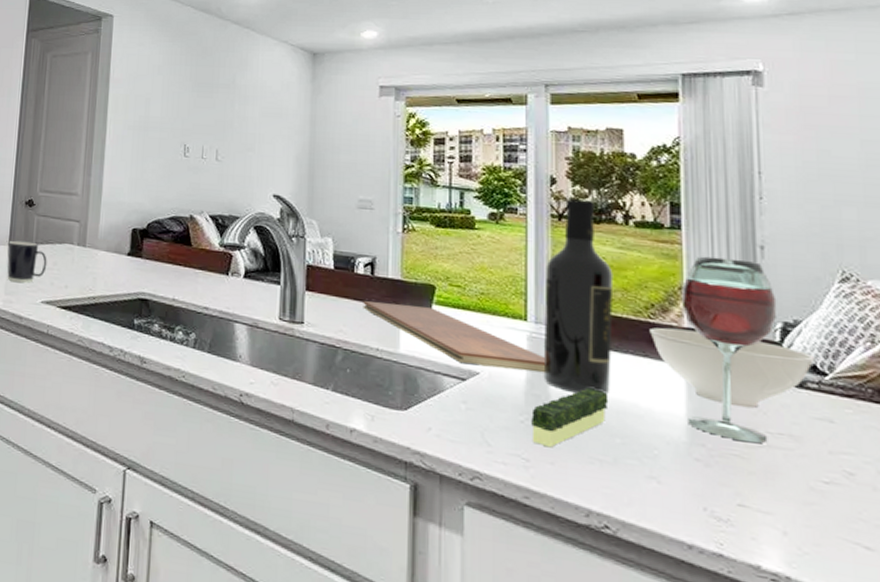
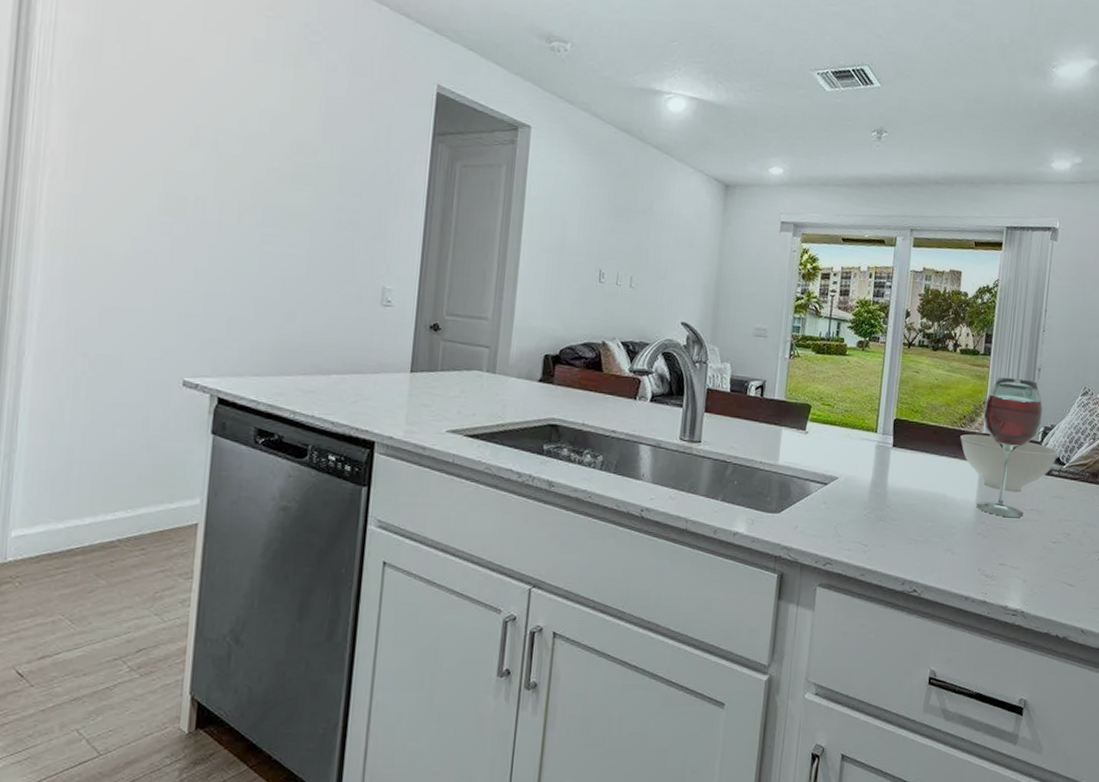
mug: present [7,240,47,283] -> none [408,367,454,412]
chopping board: present [363,301,545,373] -> none [752,420,887,475]
sponge: present [531,387,609,448] -> none [870,484,927,534]
wine bottle: present [543,199,614,395] -> none [884,330,941,489]

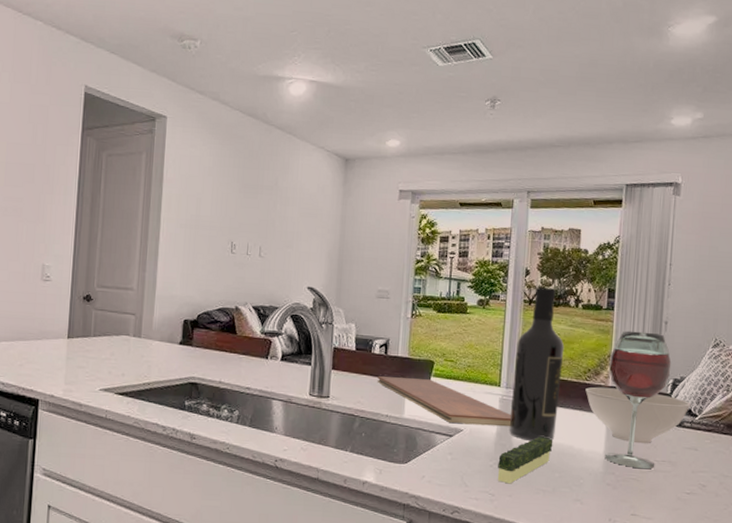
chopping board: none [752,420,887,475] -> present [377,376,511,427]
sponge: none [870,484,927,534] -> present [497,436,553,484]
wine bottle: none [884,330,941,489] -> present [509,287,564,441]

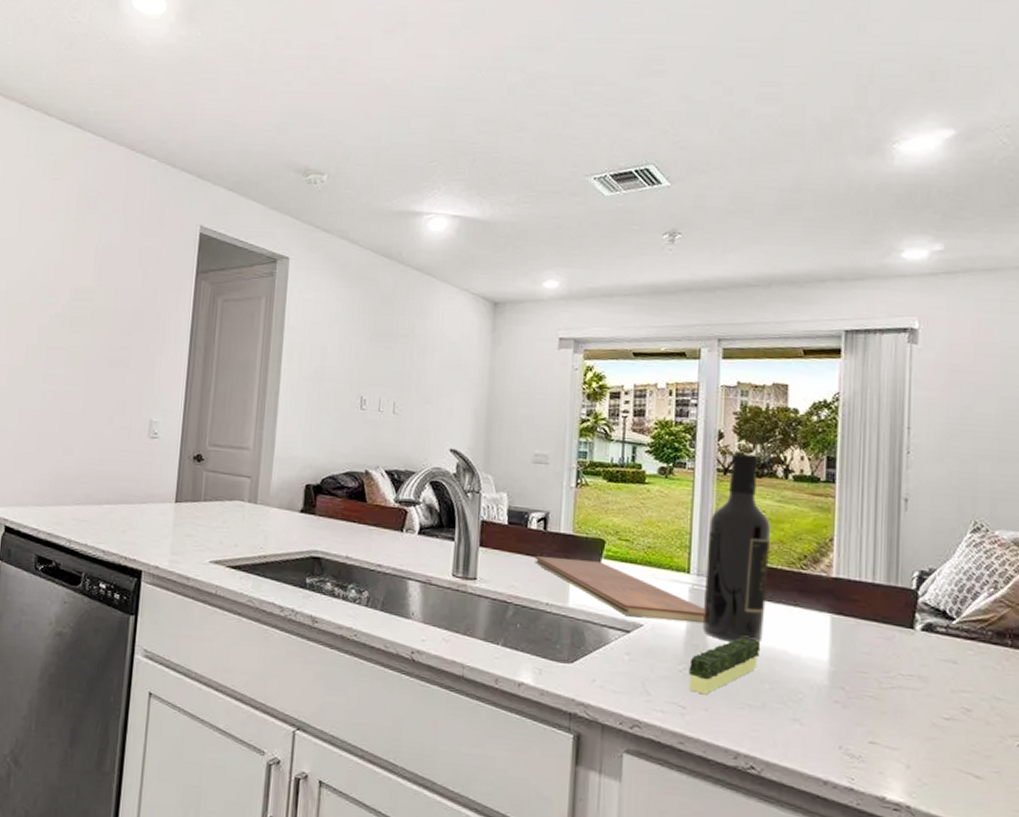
bowl: present [585,387,691,444] -> none [801,577,945,653]
wineglass: present [605,330,672,469] -> none [830,508,916,685]

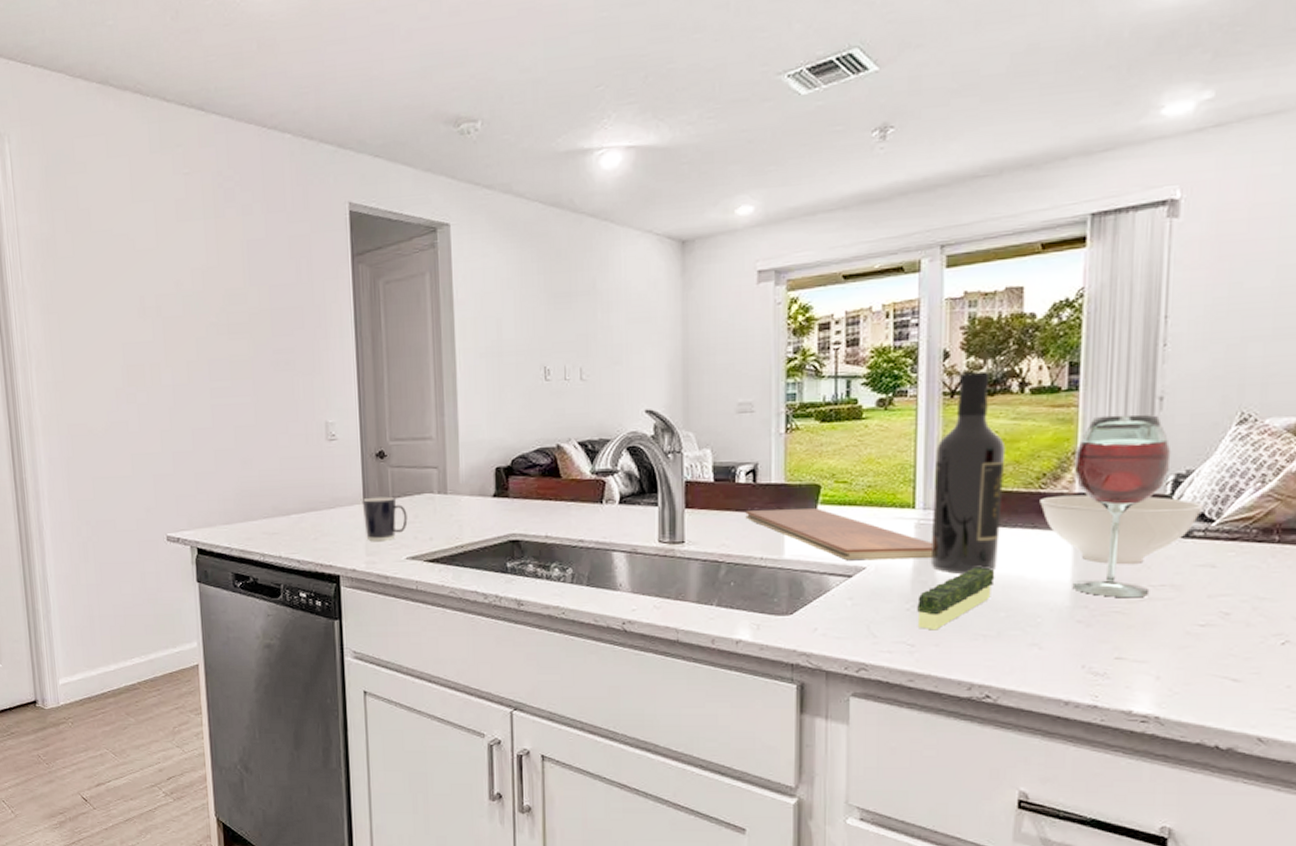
mug: none [173,497,216,542] -> present [362,496,408,541]
bowl: none [801,577,945,653] -> present [1040,494,1204,565]
wineglass: none [830,508,916,685] -> present [1072,414,1171,598]

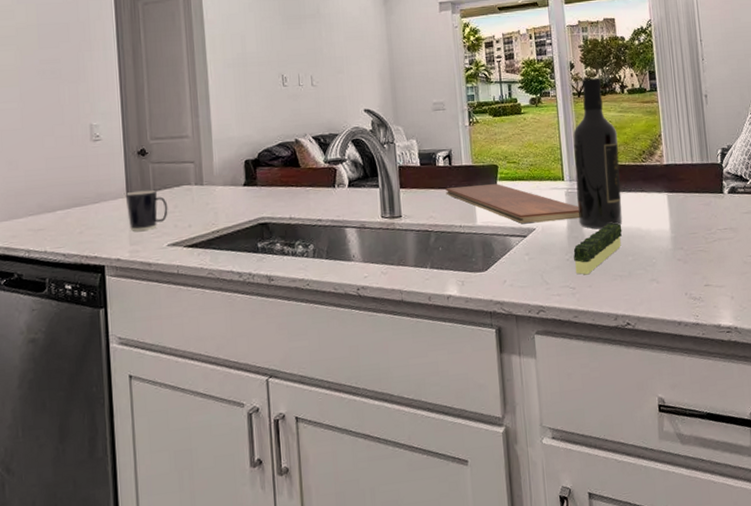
bowl: present [1040,494,1204,565] -> none [643,165,741,216]
wineglass: present [1072,414,1171,598] -> none [661,107,719,240]

